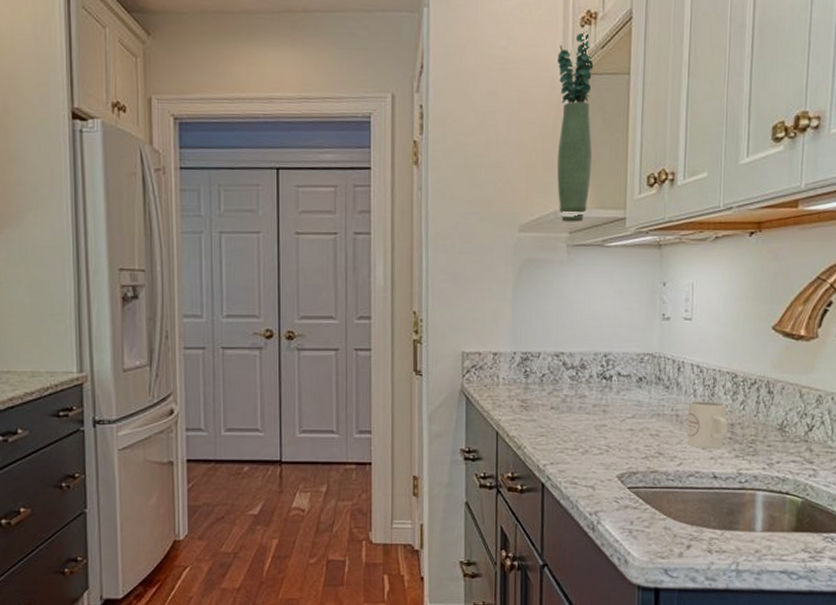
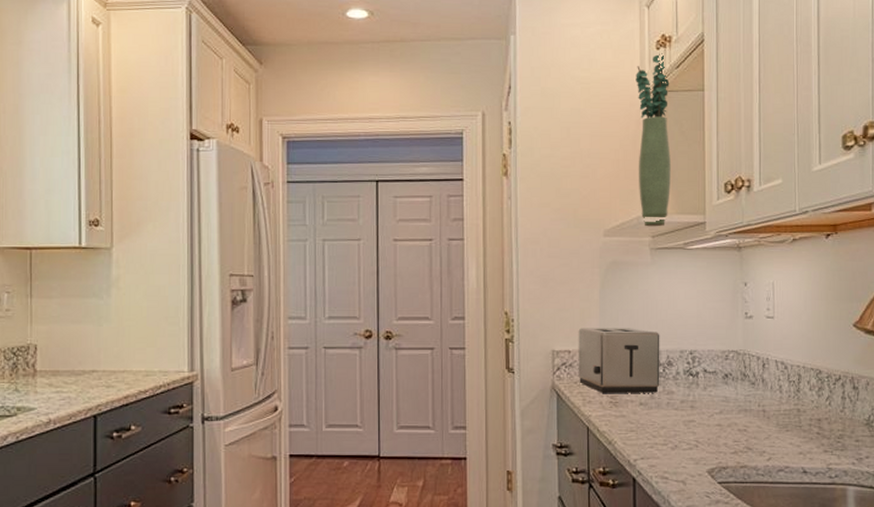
toaster: none [488,328,574,397] -> present [578,328,660,393]
mug: present [687,401,728,450] -> none [774,396,815,445]

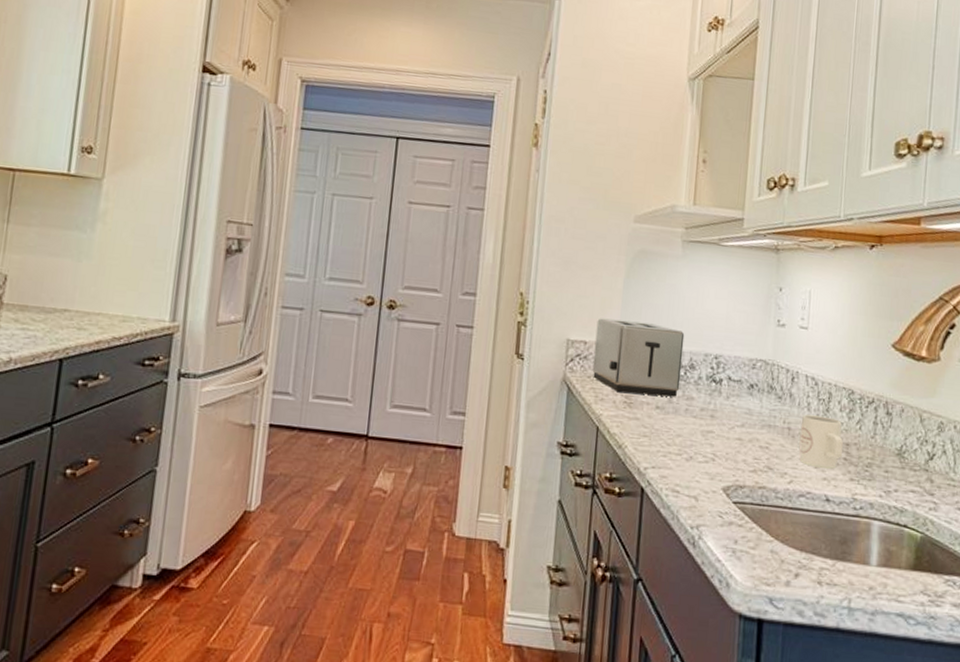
vase: present [636,53,672,227] -> none [675,35,719,219]
mug: none [774,396,815,445] -> present [798,414,843,470]

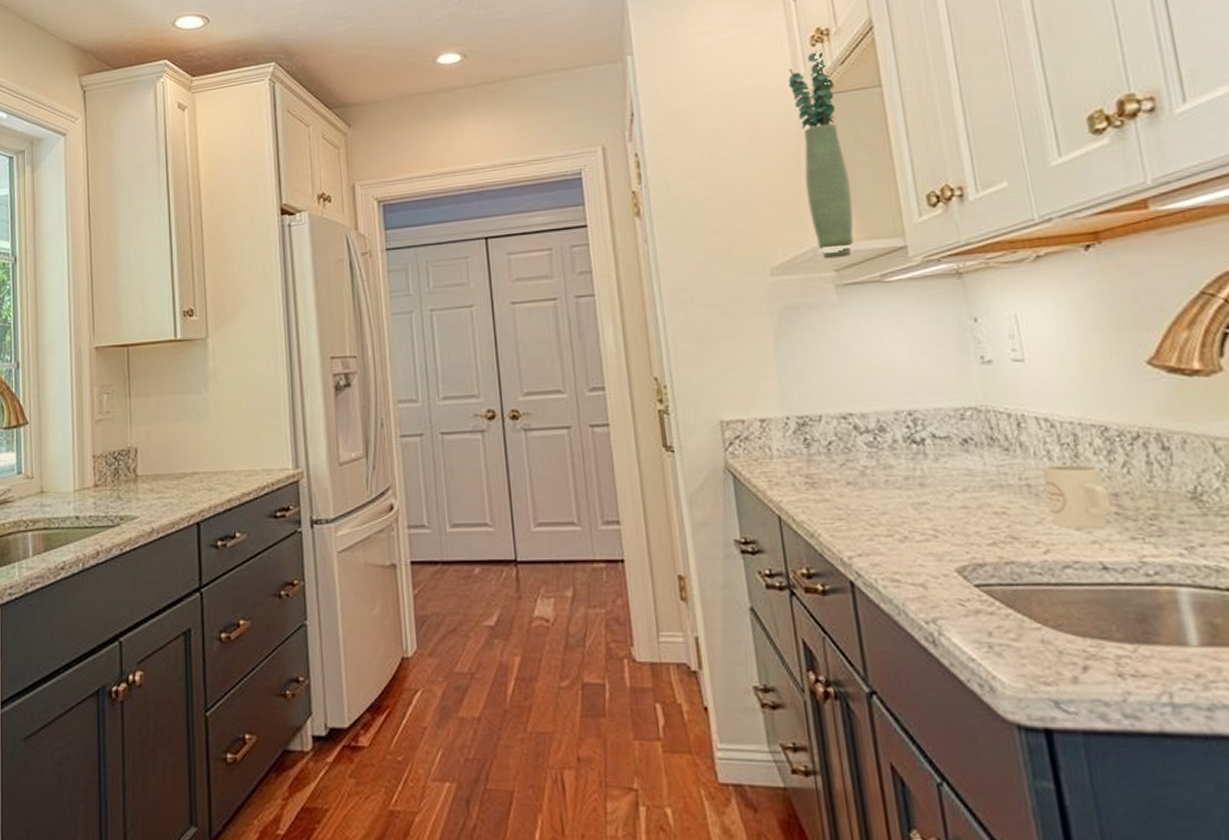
toaster: present [592,318,685,397] -> none [751,386,872,472]
vase: none [675,35,719,219] -> present [788,50,854,259]

